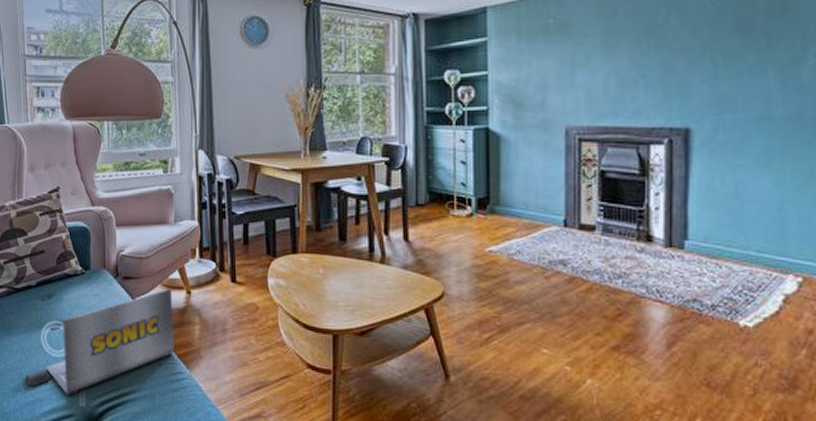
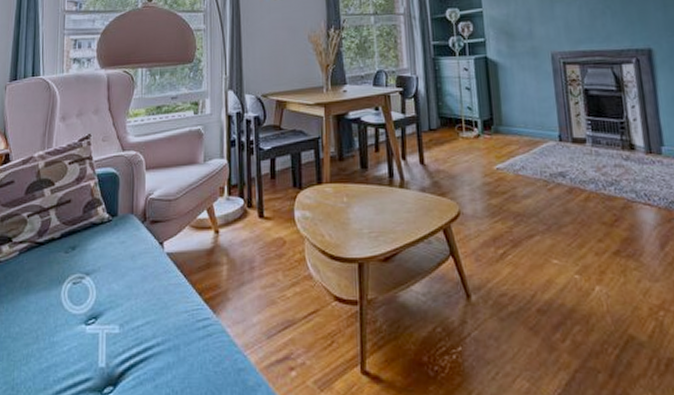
laptop: present [25,288,174,396] -> none [41,229,201,357]

